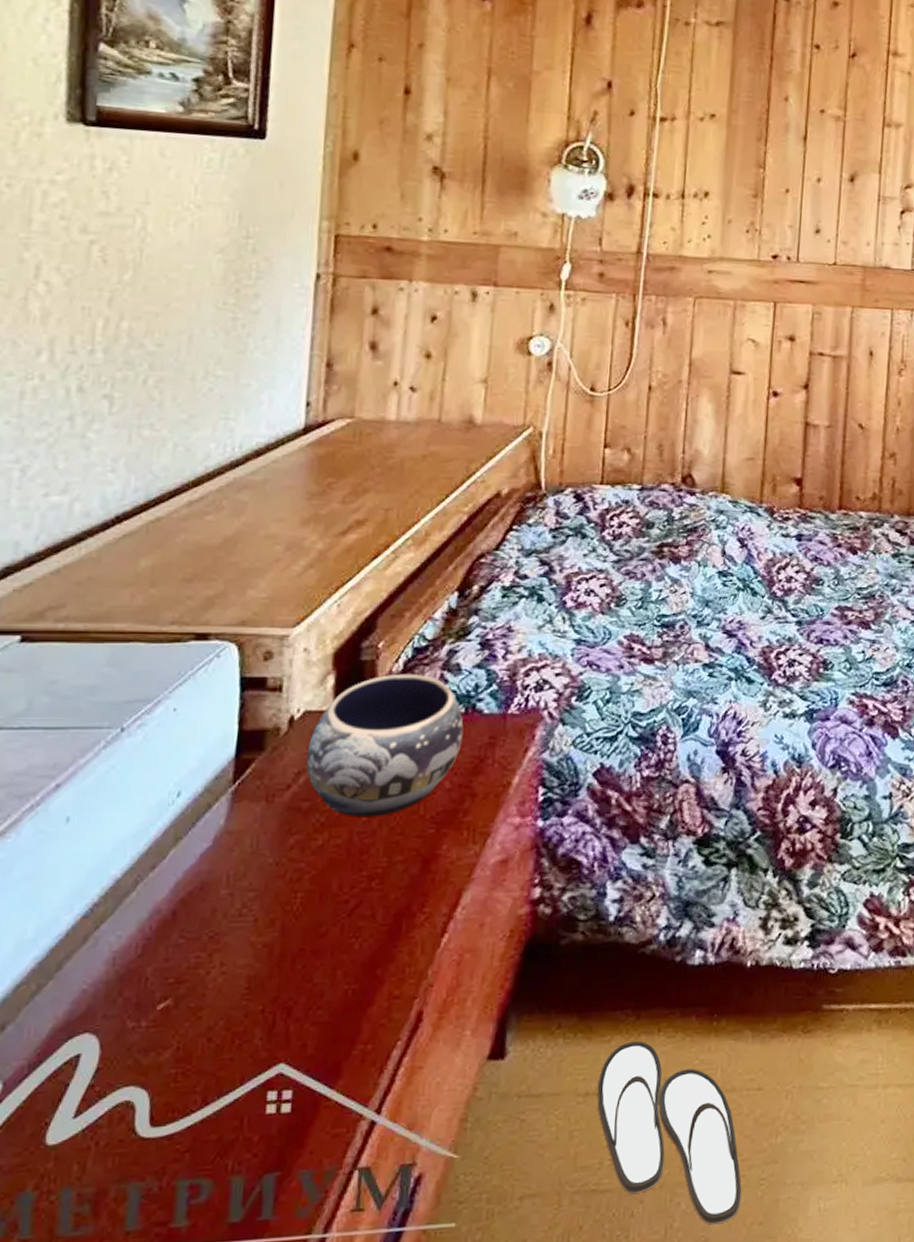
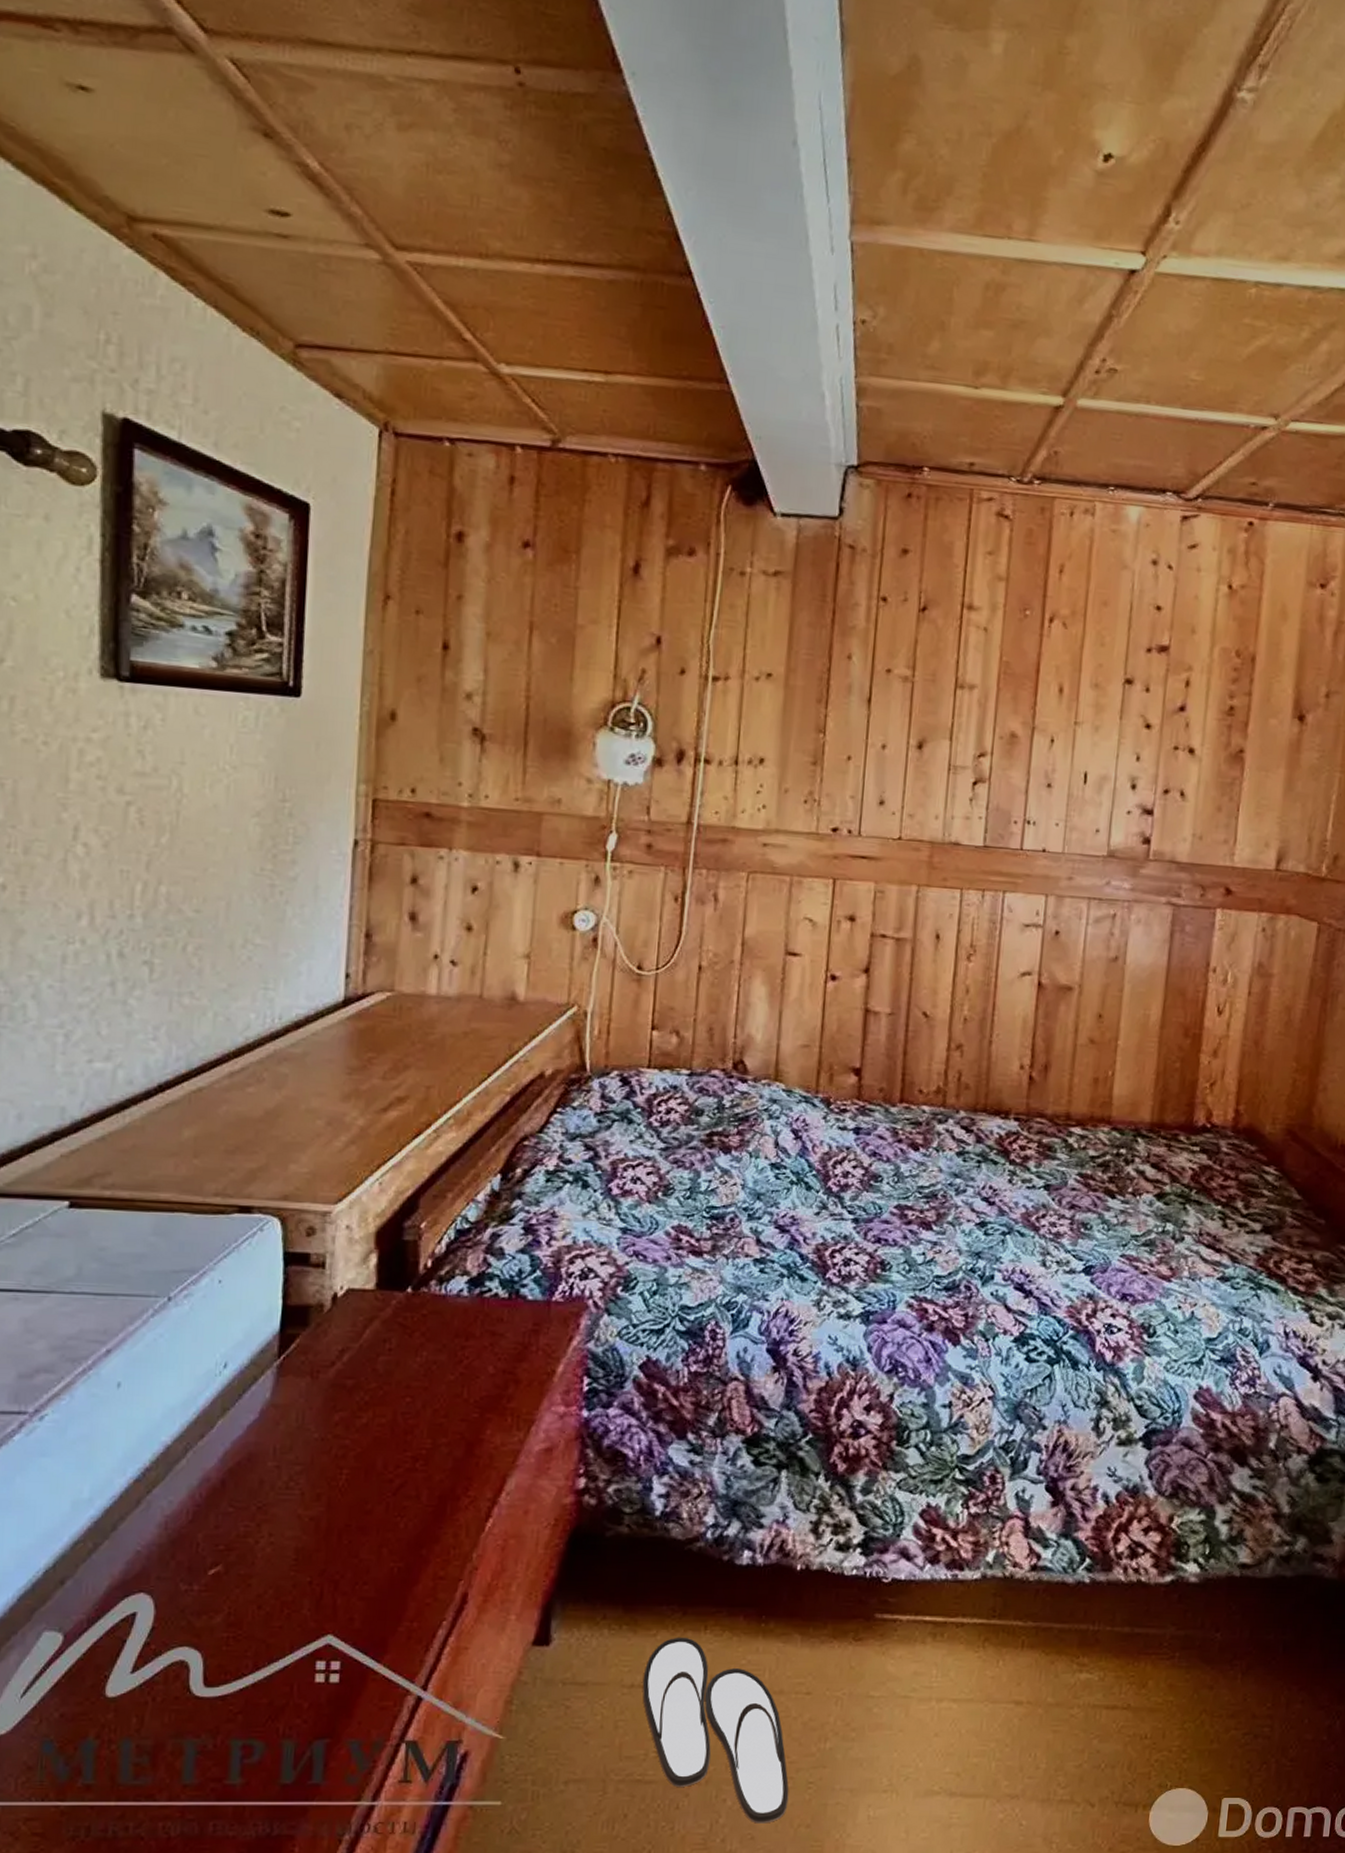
decorative bowl: present [306,673,464,816] -> none [349,1255,507,1397]

